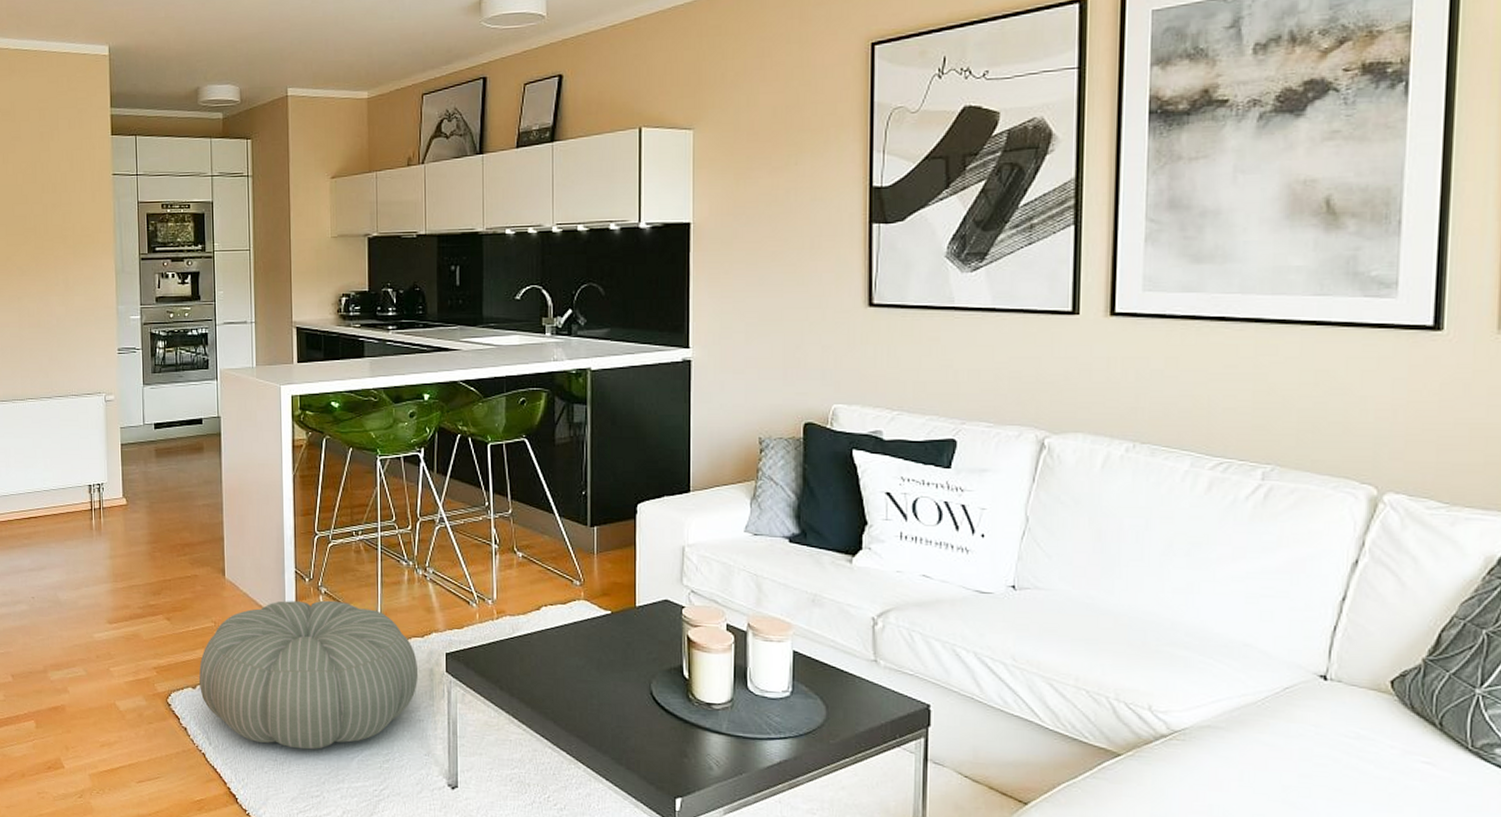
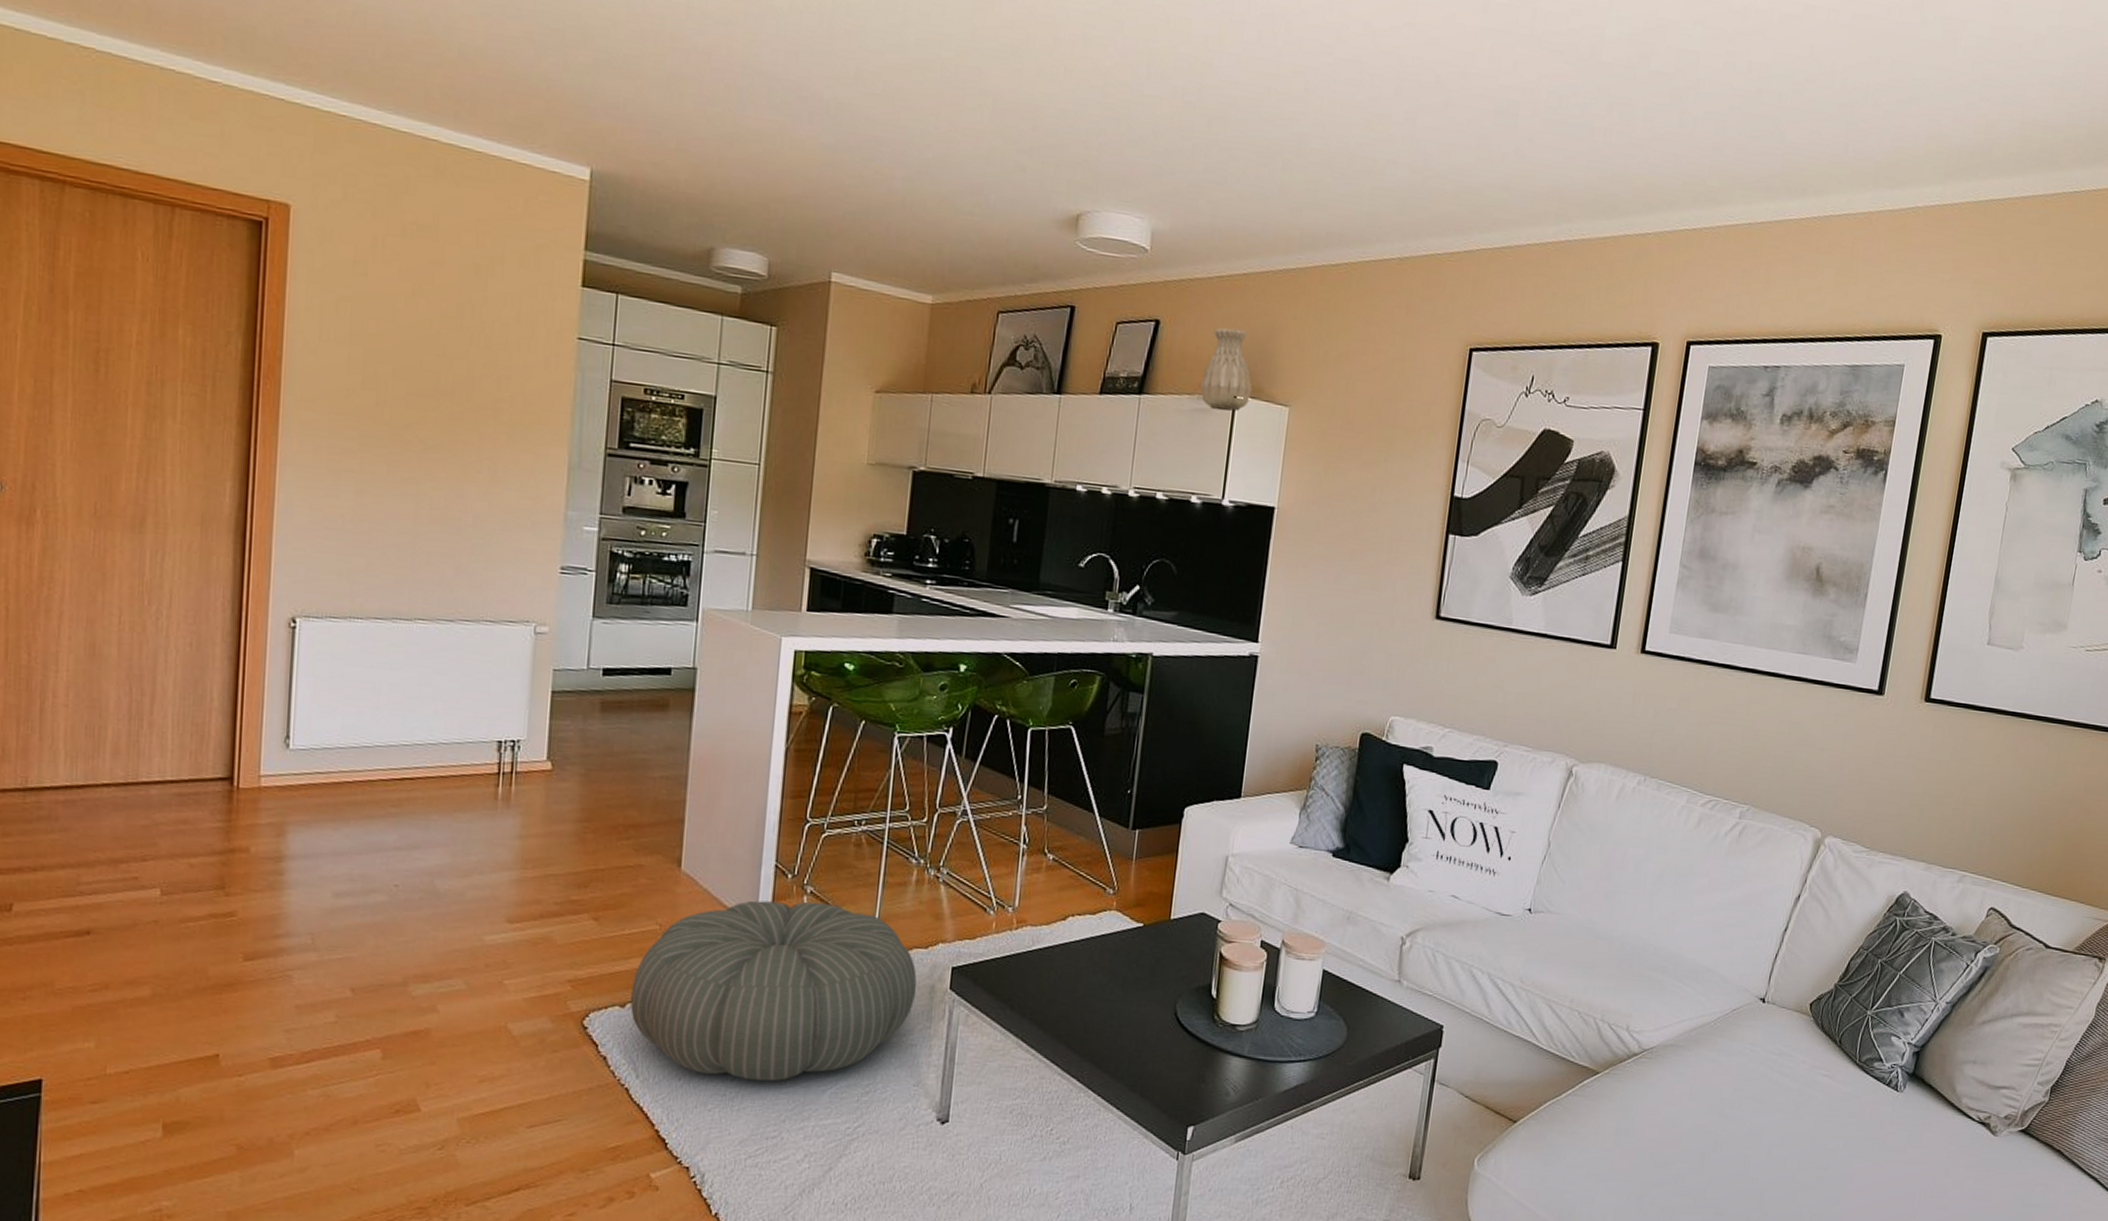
vase: none [605,68,656,144] -> present [1199,327,1253,412]

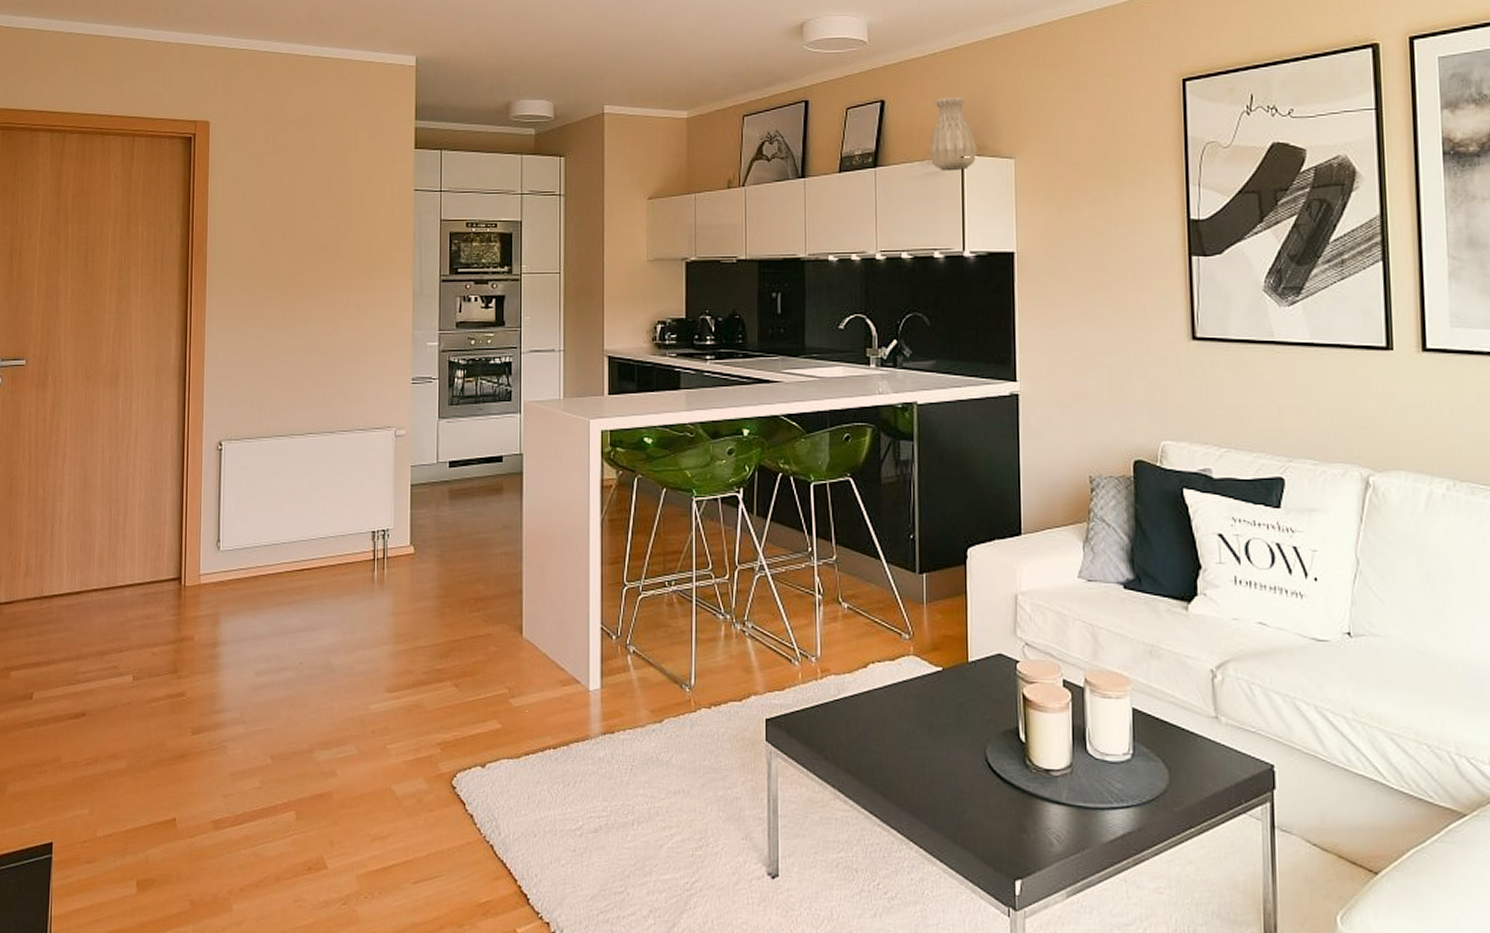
pouf: present [630,900,917,1082] -> none [490,660,736,837]

